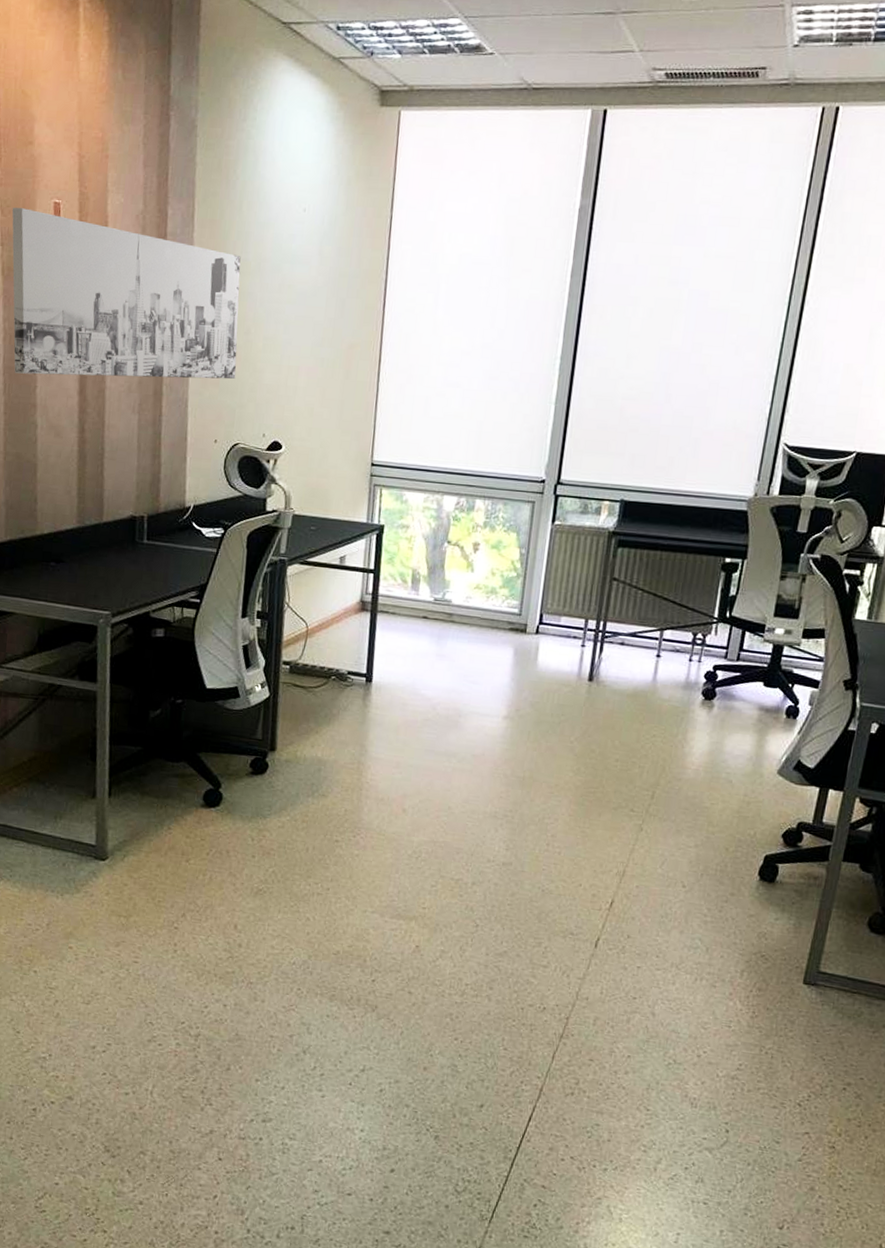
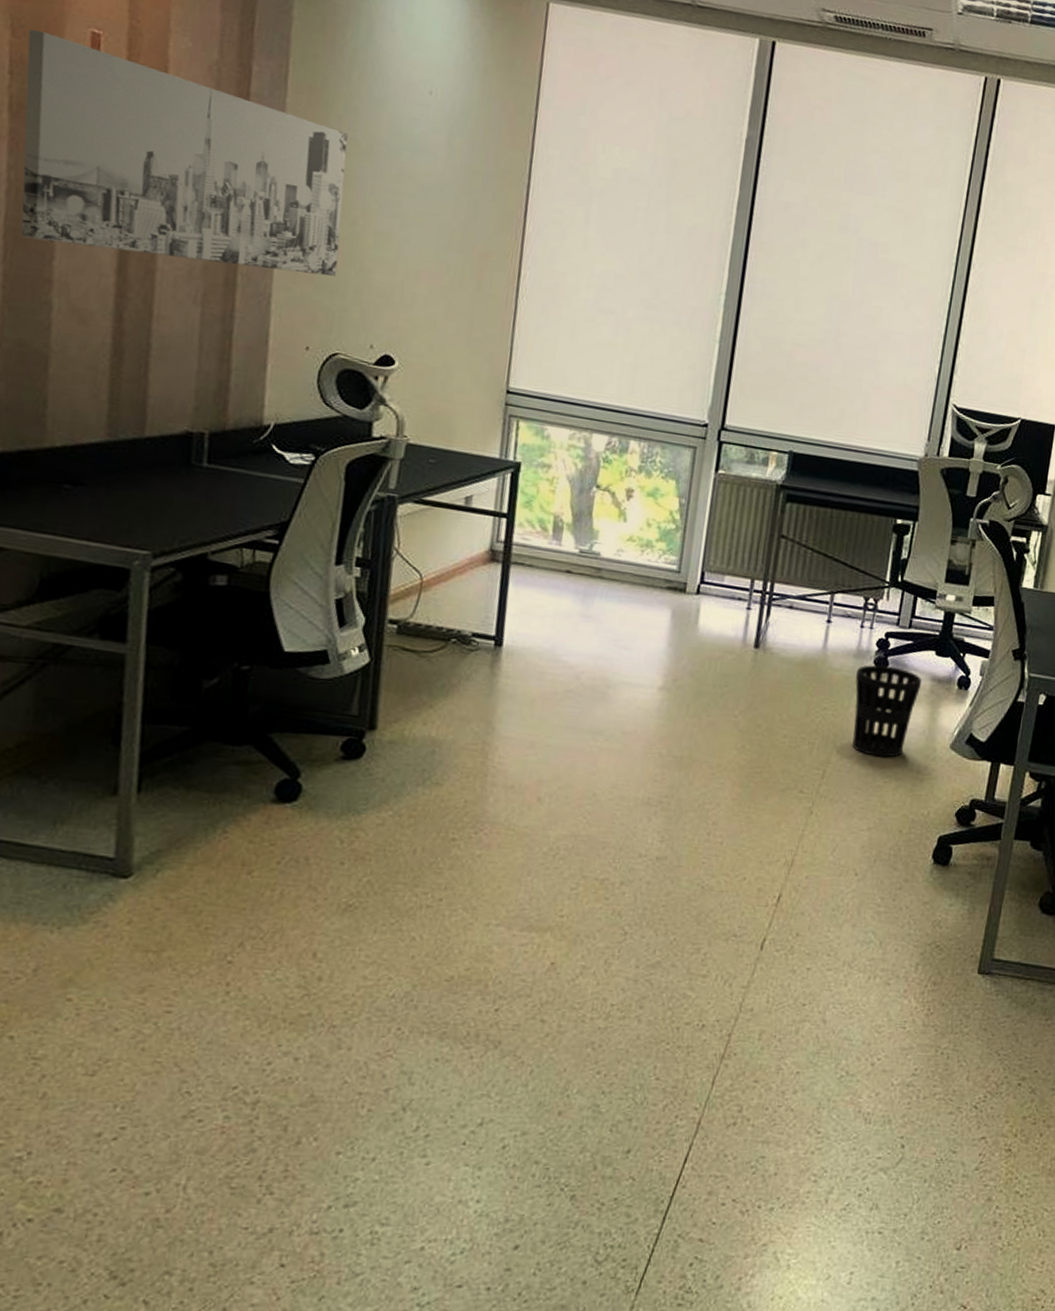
wastebasket: none [680,695,750,782] -> present [852,665,922,758]

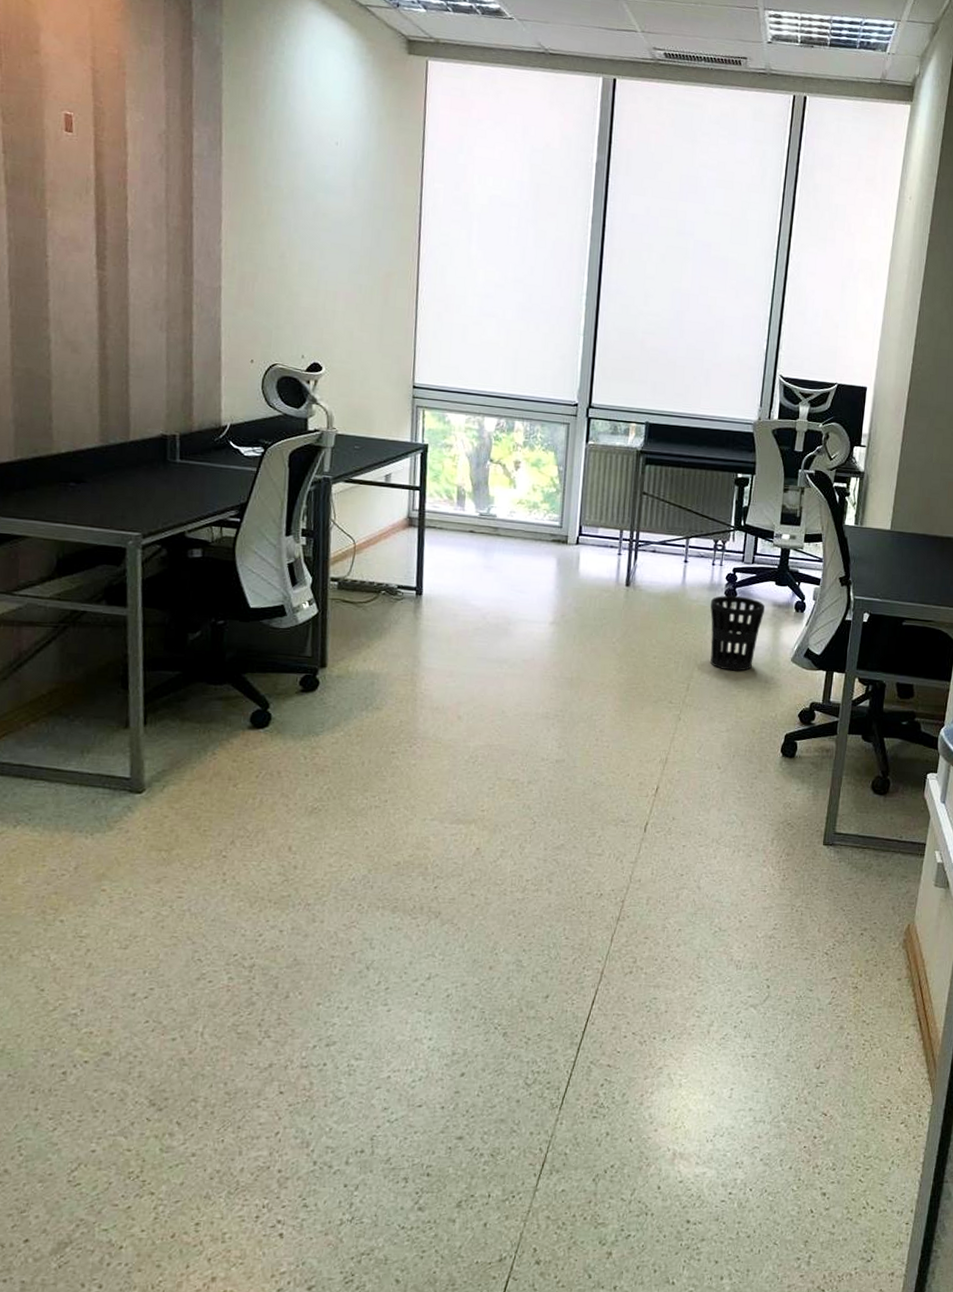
wall art: present [20,29,348,276] -> none [15,115,273,301]

